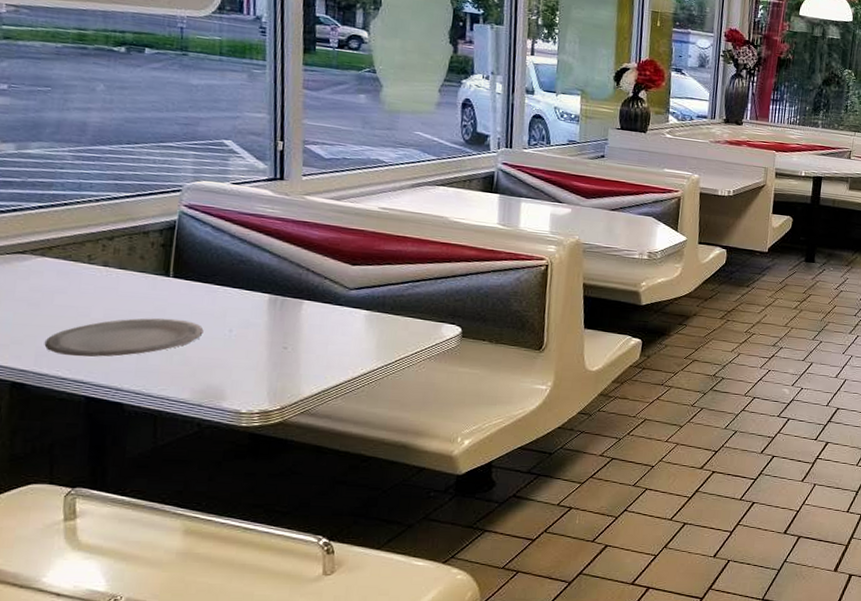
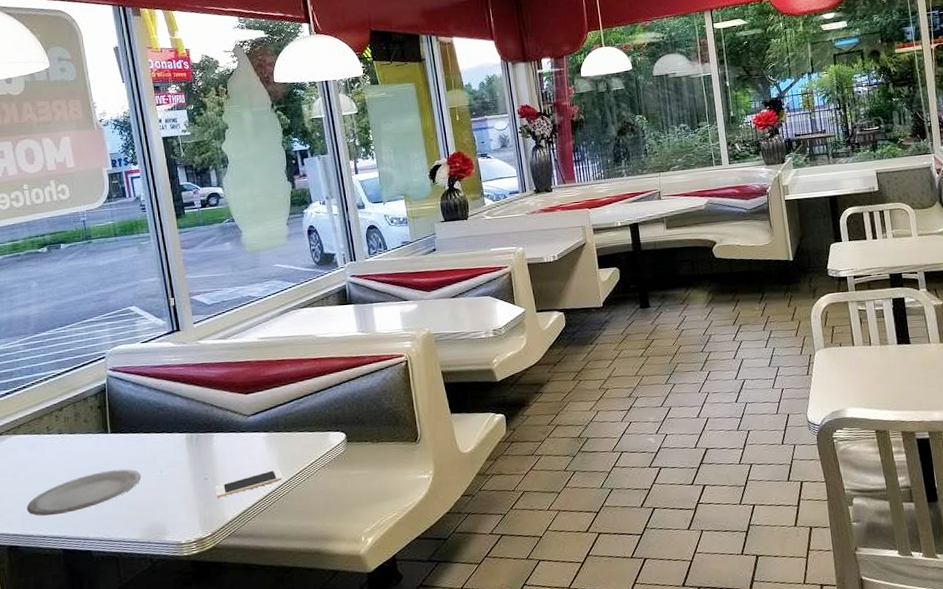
cell phone: none [294,351,379,371] -> present [214,468,283,498]

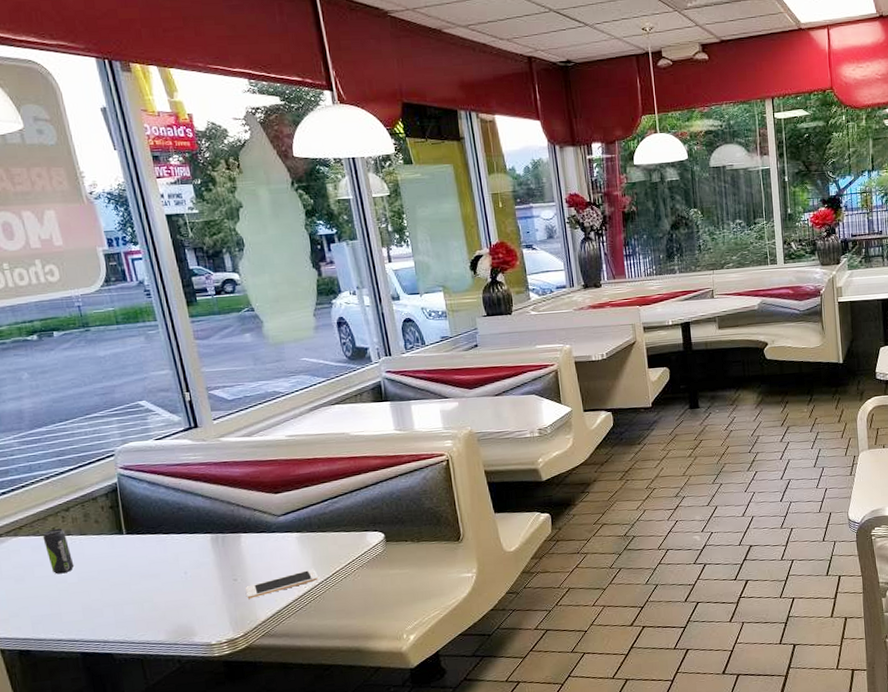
plate: present [26,469,141,516] -> none [36,571,164,620]
beverage can: none [38,427,63,472] -> present [43,528,75,574]

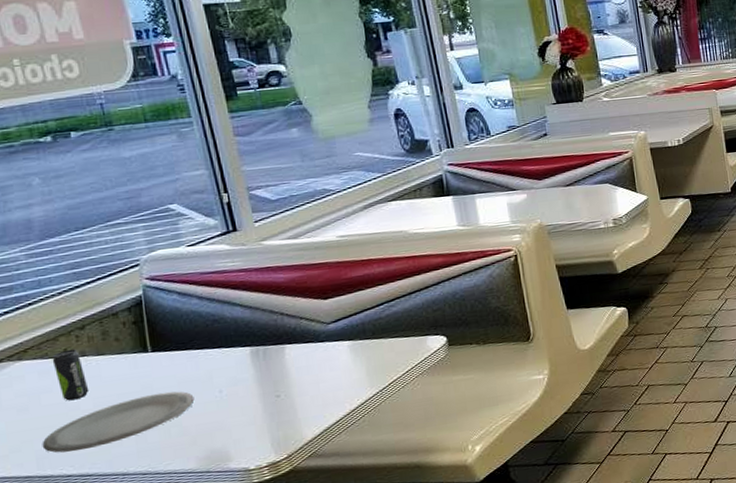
plate: none [36,571,164,620] -> present [42,391,195,453]
cell phone: present [245,568,318,599] -> none [289,379,373,416]

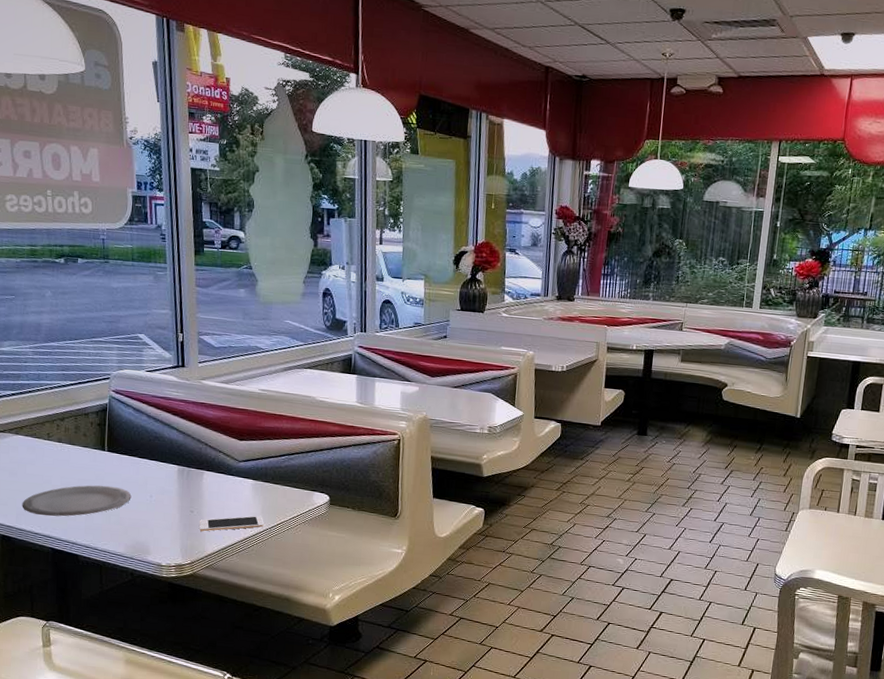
beverage can: present [52,349,89,401] -> none [38,434,60,476]
cell phone: none [289,379,373,416] -> present [199,515,264,532]

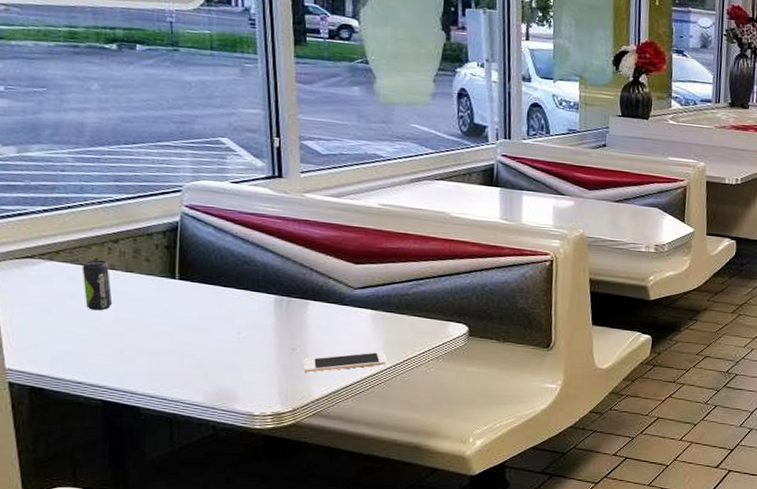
plate: present [22,485,132,517] -> none [59,320,212,361]
beverage can: none [38,434,60,476] -> present [81,260,113,311]

